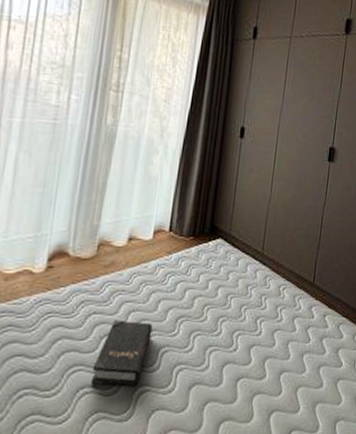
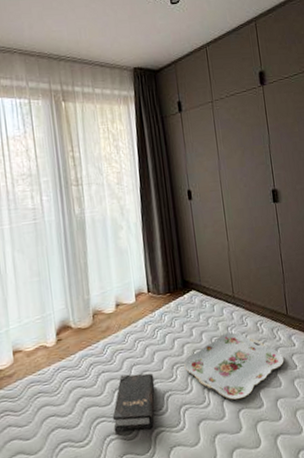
serving tray: none [190,292,299,367] -> present [184,332,284,400]

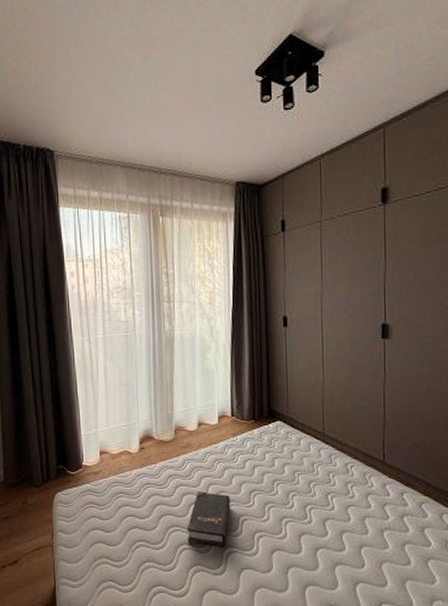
serving tray: present [184,332,284,400] -> none [262,469,375,538]

